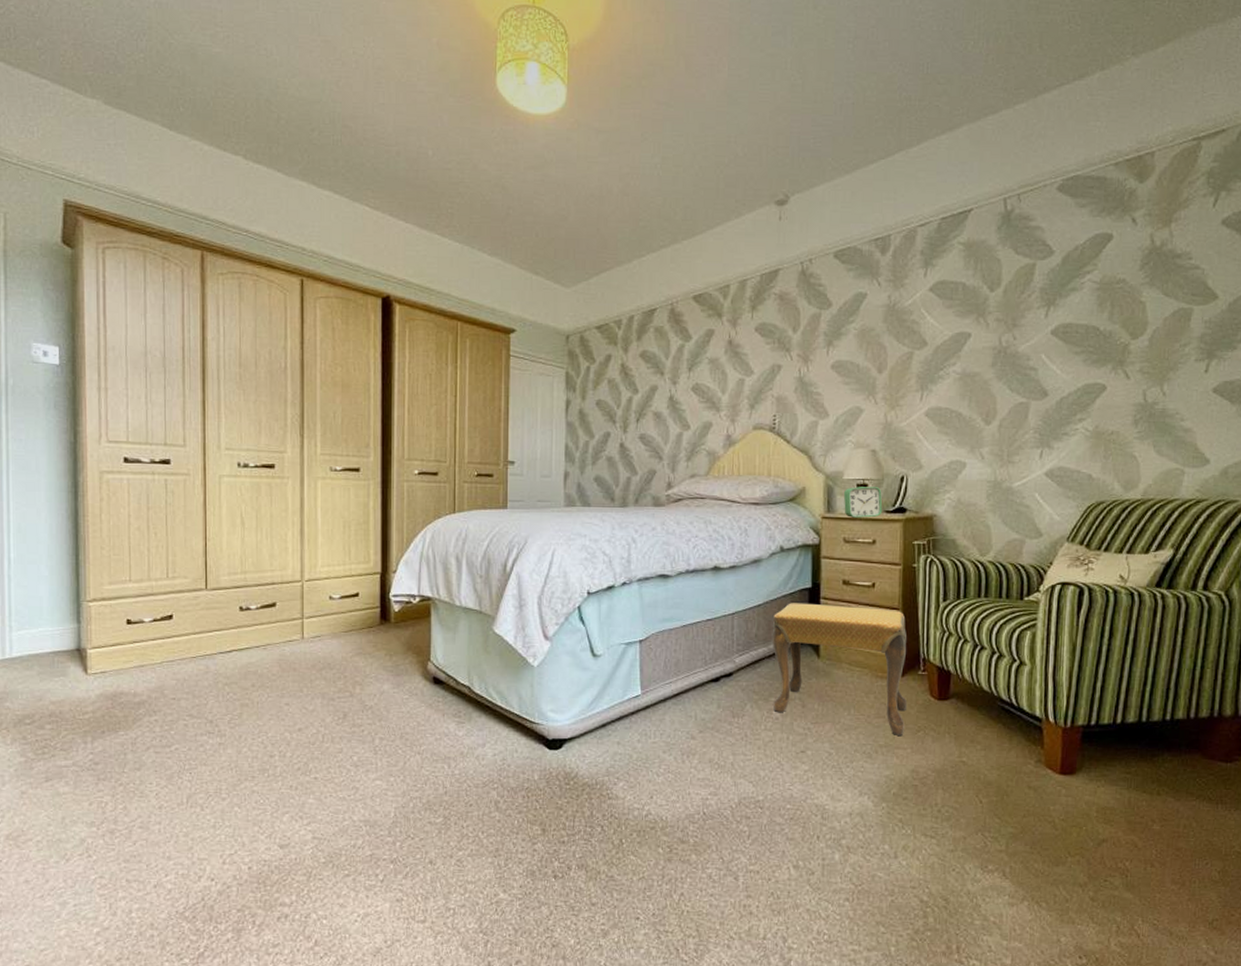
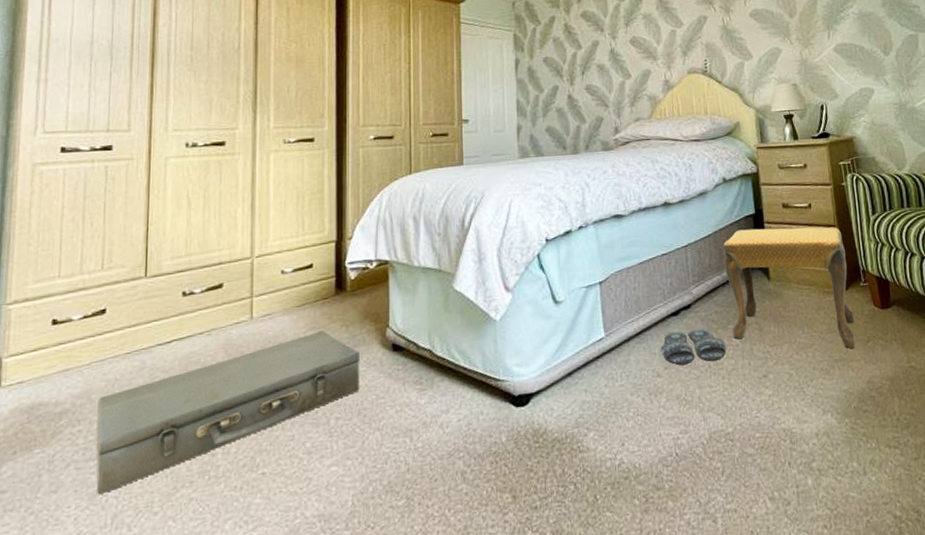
briefcase: none [169,656,402,777] -> present [96,330,360,495]
slippers: none [697,697,764,731] -> present [660,328,726,366]
alarm clock: present [843,487,883,518] -> none [773,116,809,146]

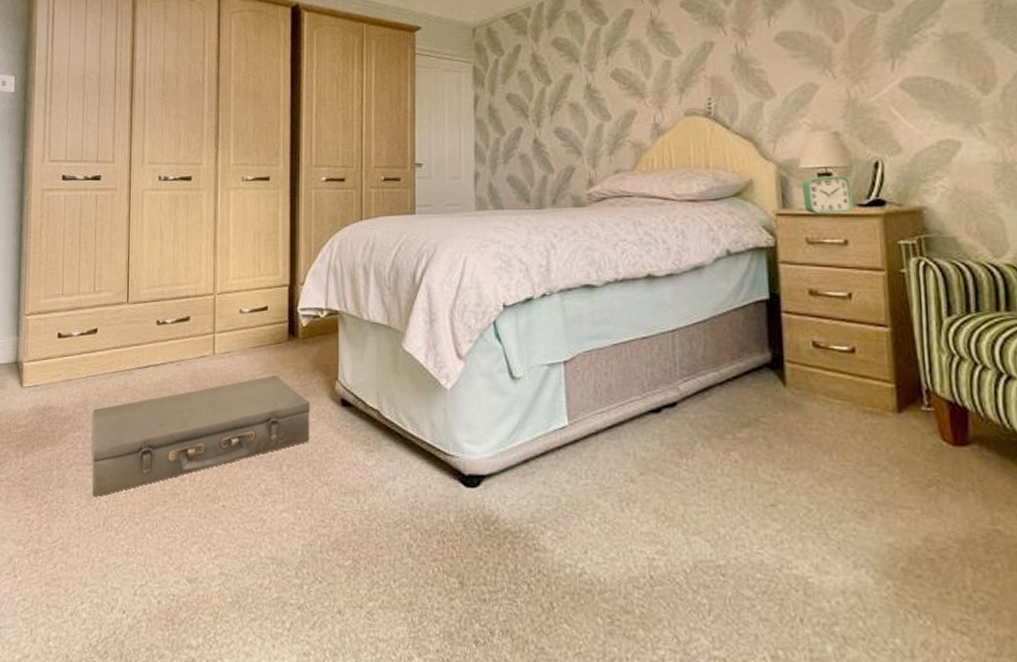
slippers: present [660,328,726,366] -> none [635,432,720,475]
footstool: present [723,227,856,348] -> none [722,317,910,491]
alarm clock: none [773,116,809,146] -> present [801,176,854,214]

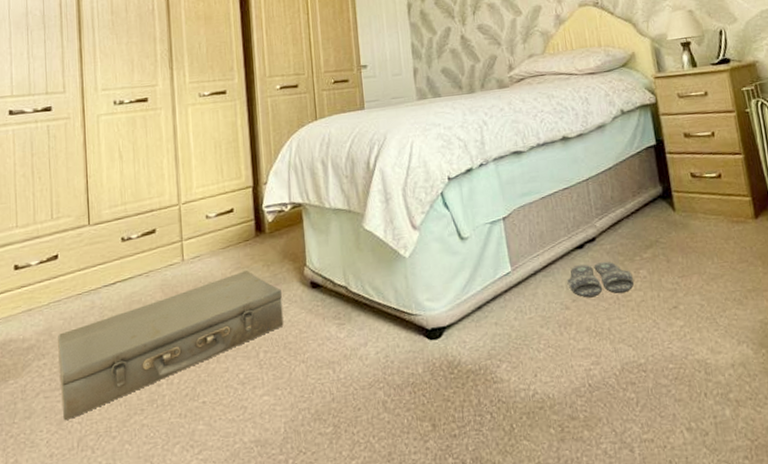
slippers: none [635,432,720,475] -> present [567,261,634,298]
alarm clock: present [801,176,854,214] -> none [670,43,709,74]

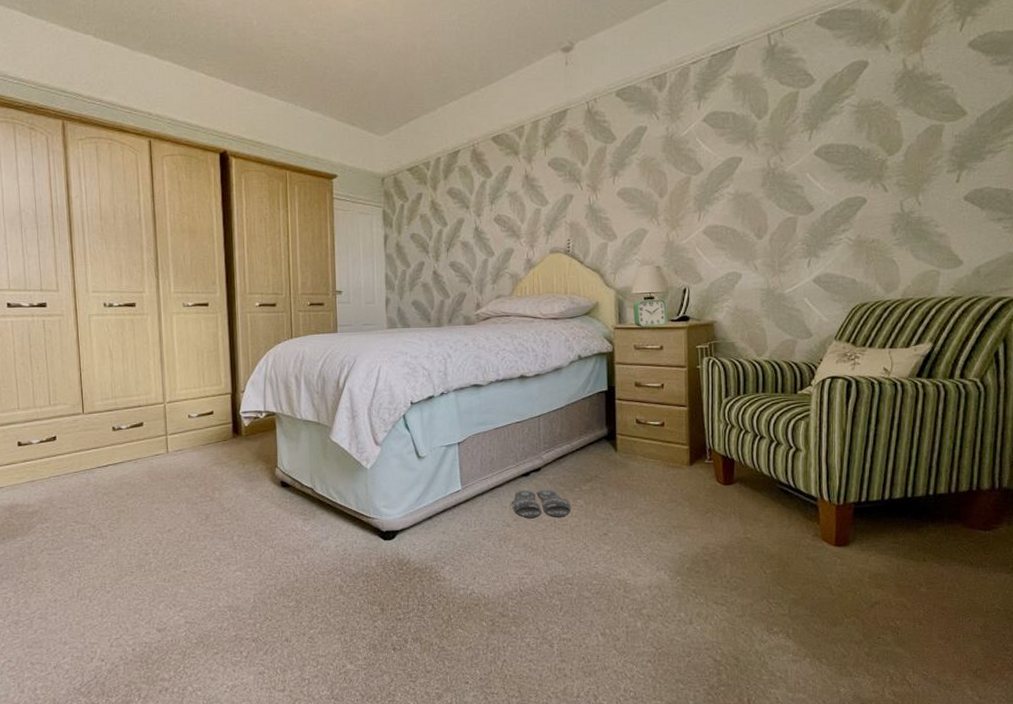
briefcase: present [57,269,284,421] -> none [57,465,256,575]
alarm clock: none [670,43,709,74] -> present [632,299,668,327]

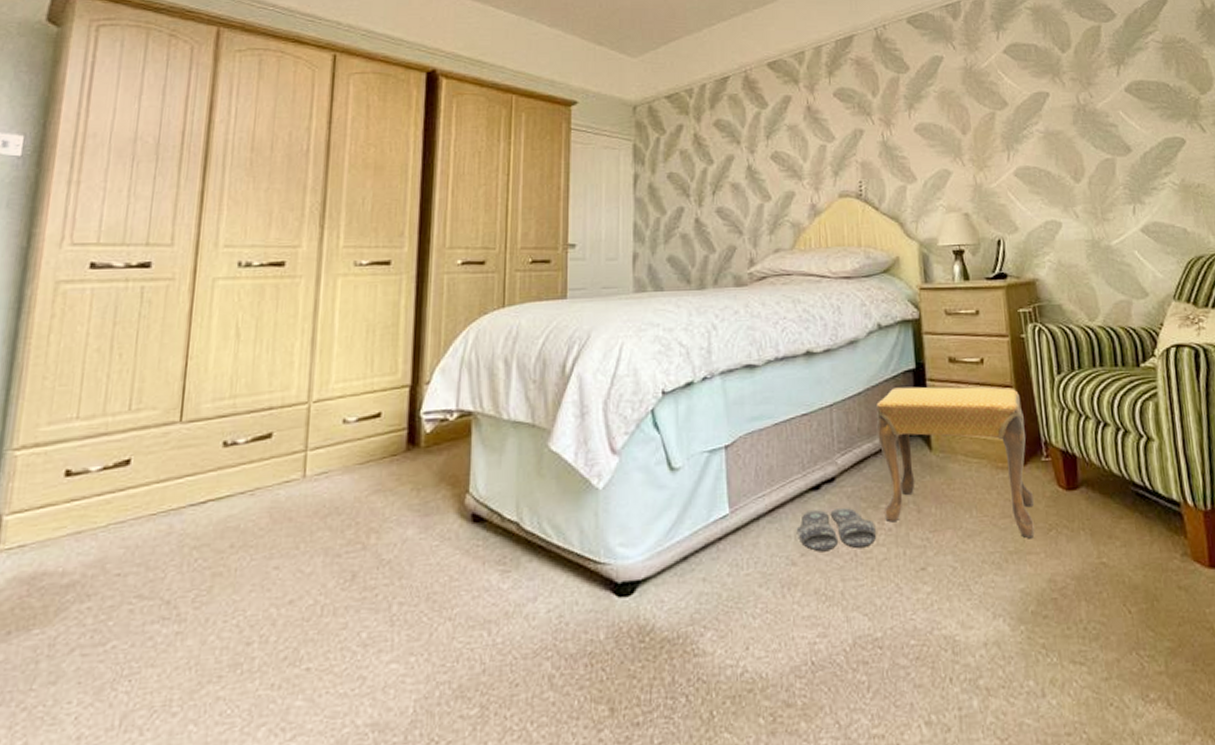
footstool: none [574,404,697,517] -> present [876,386,1035,538]
alarm clock: present [632,299,668,327] -> none [939,252,983,287]

